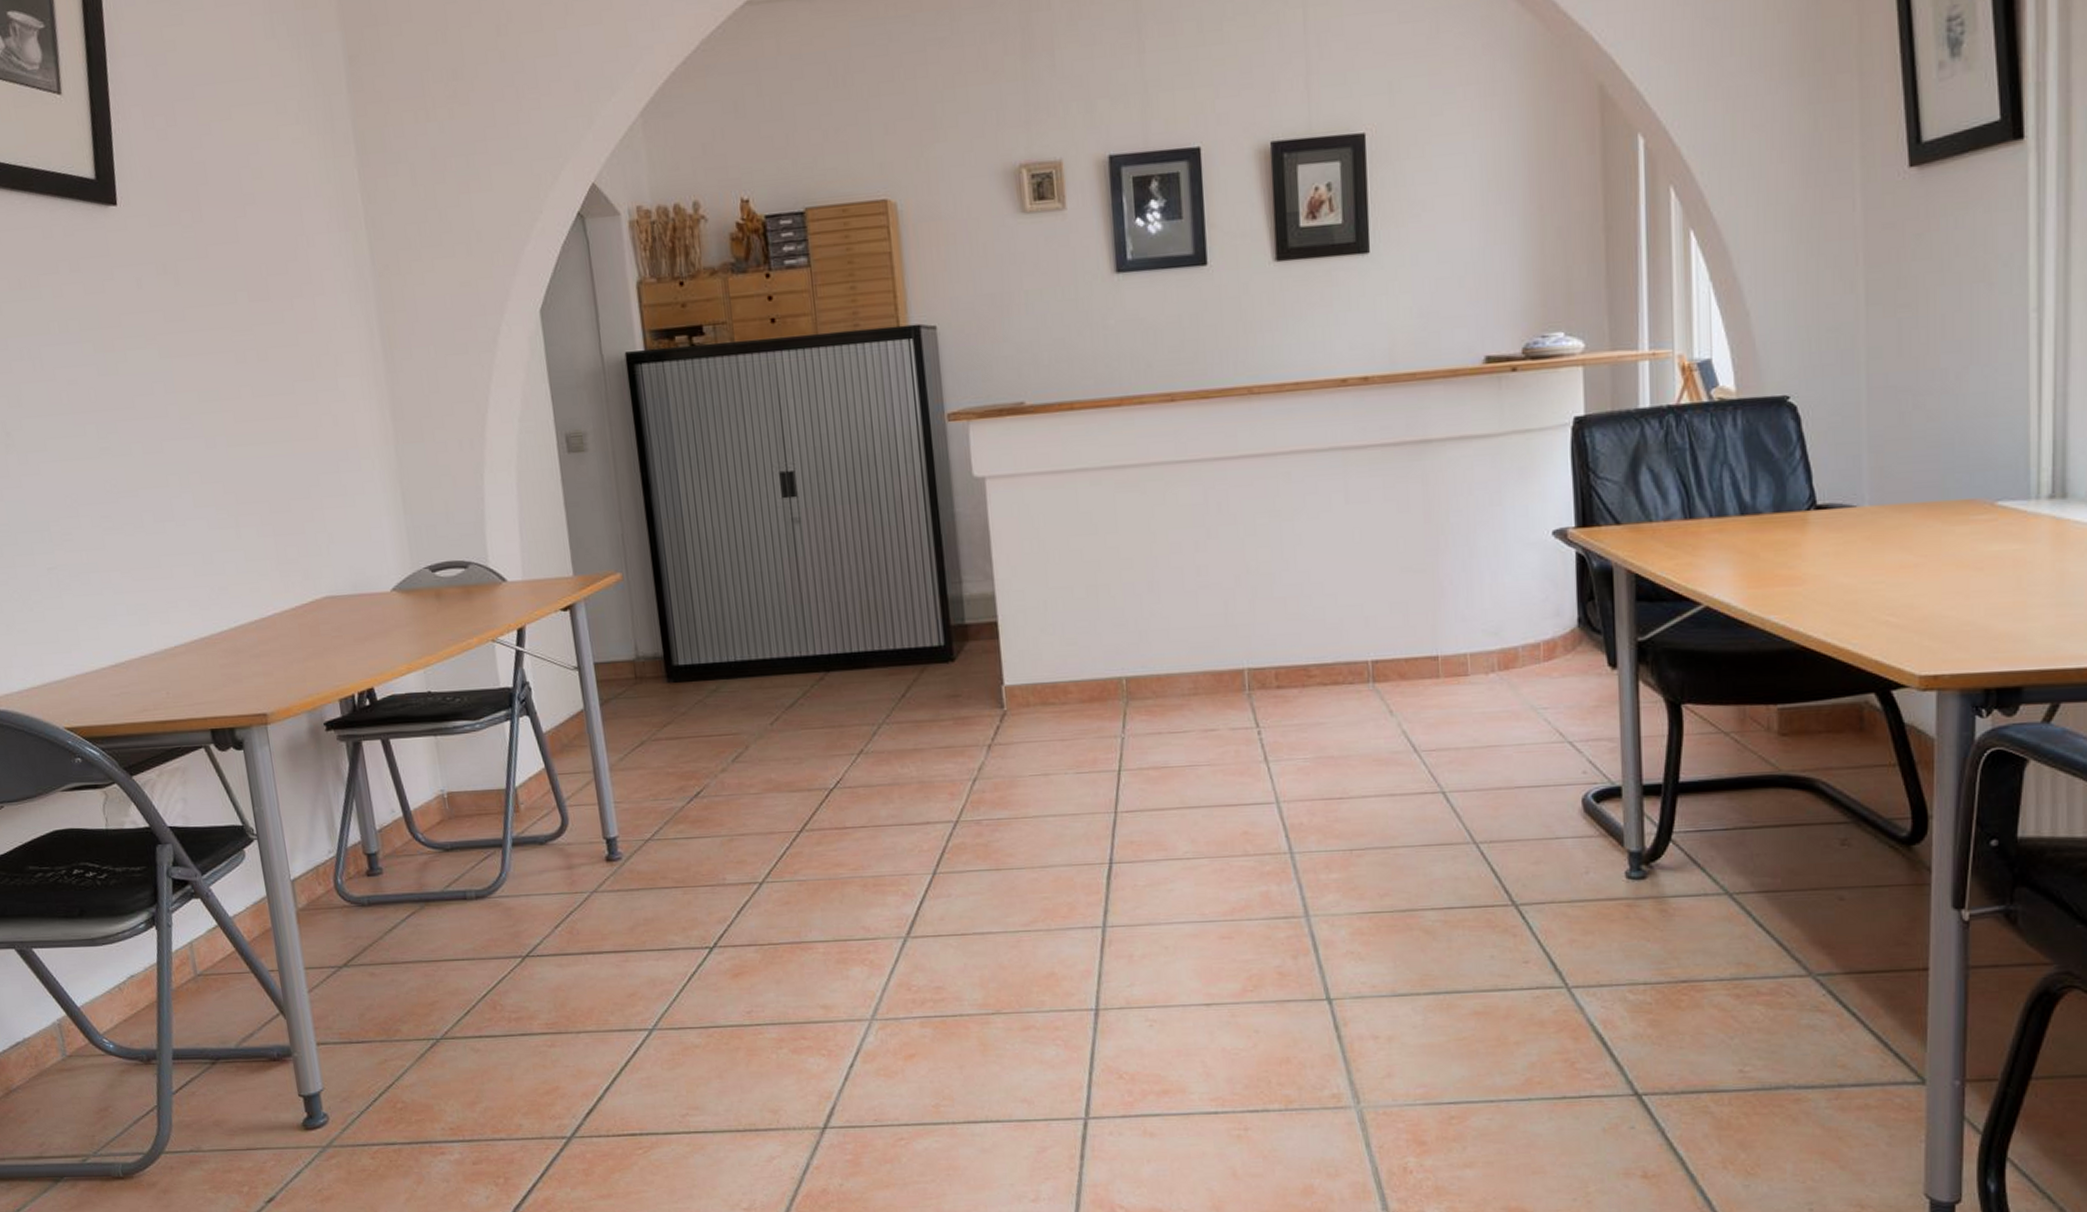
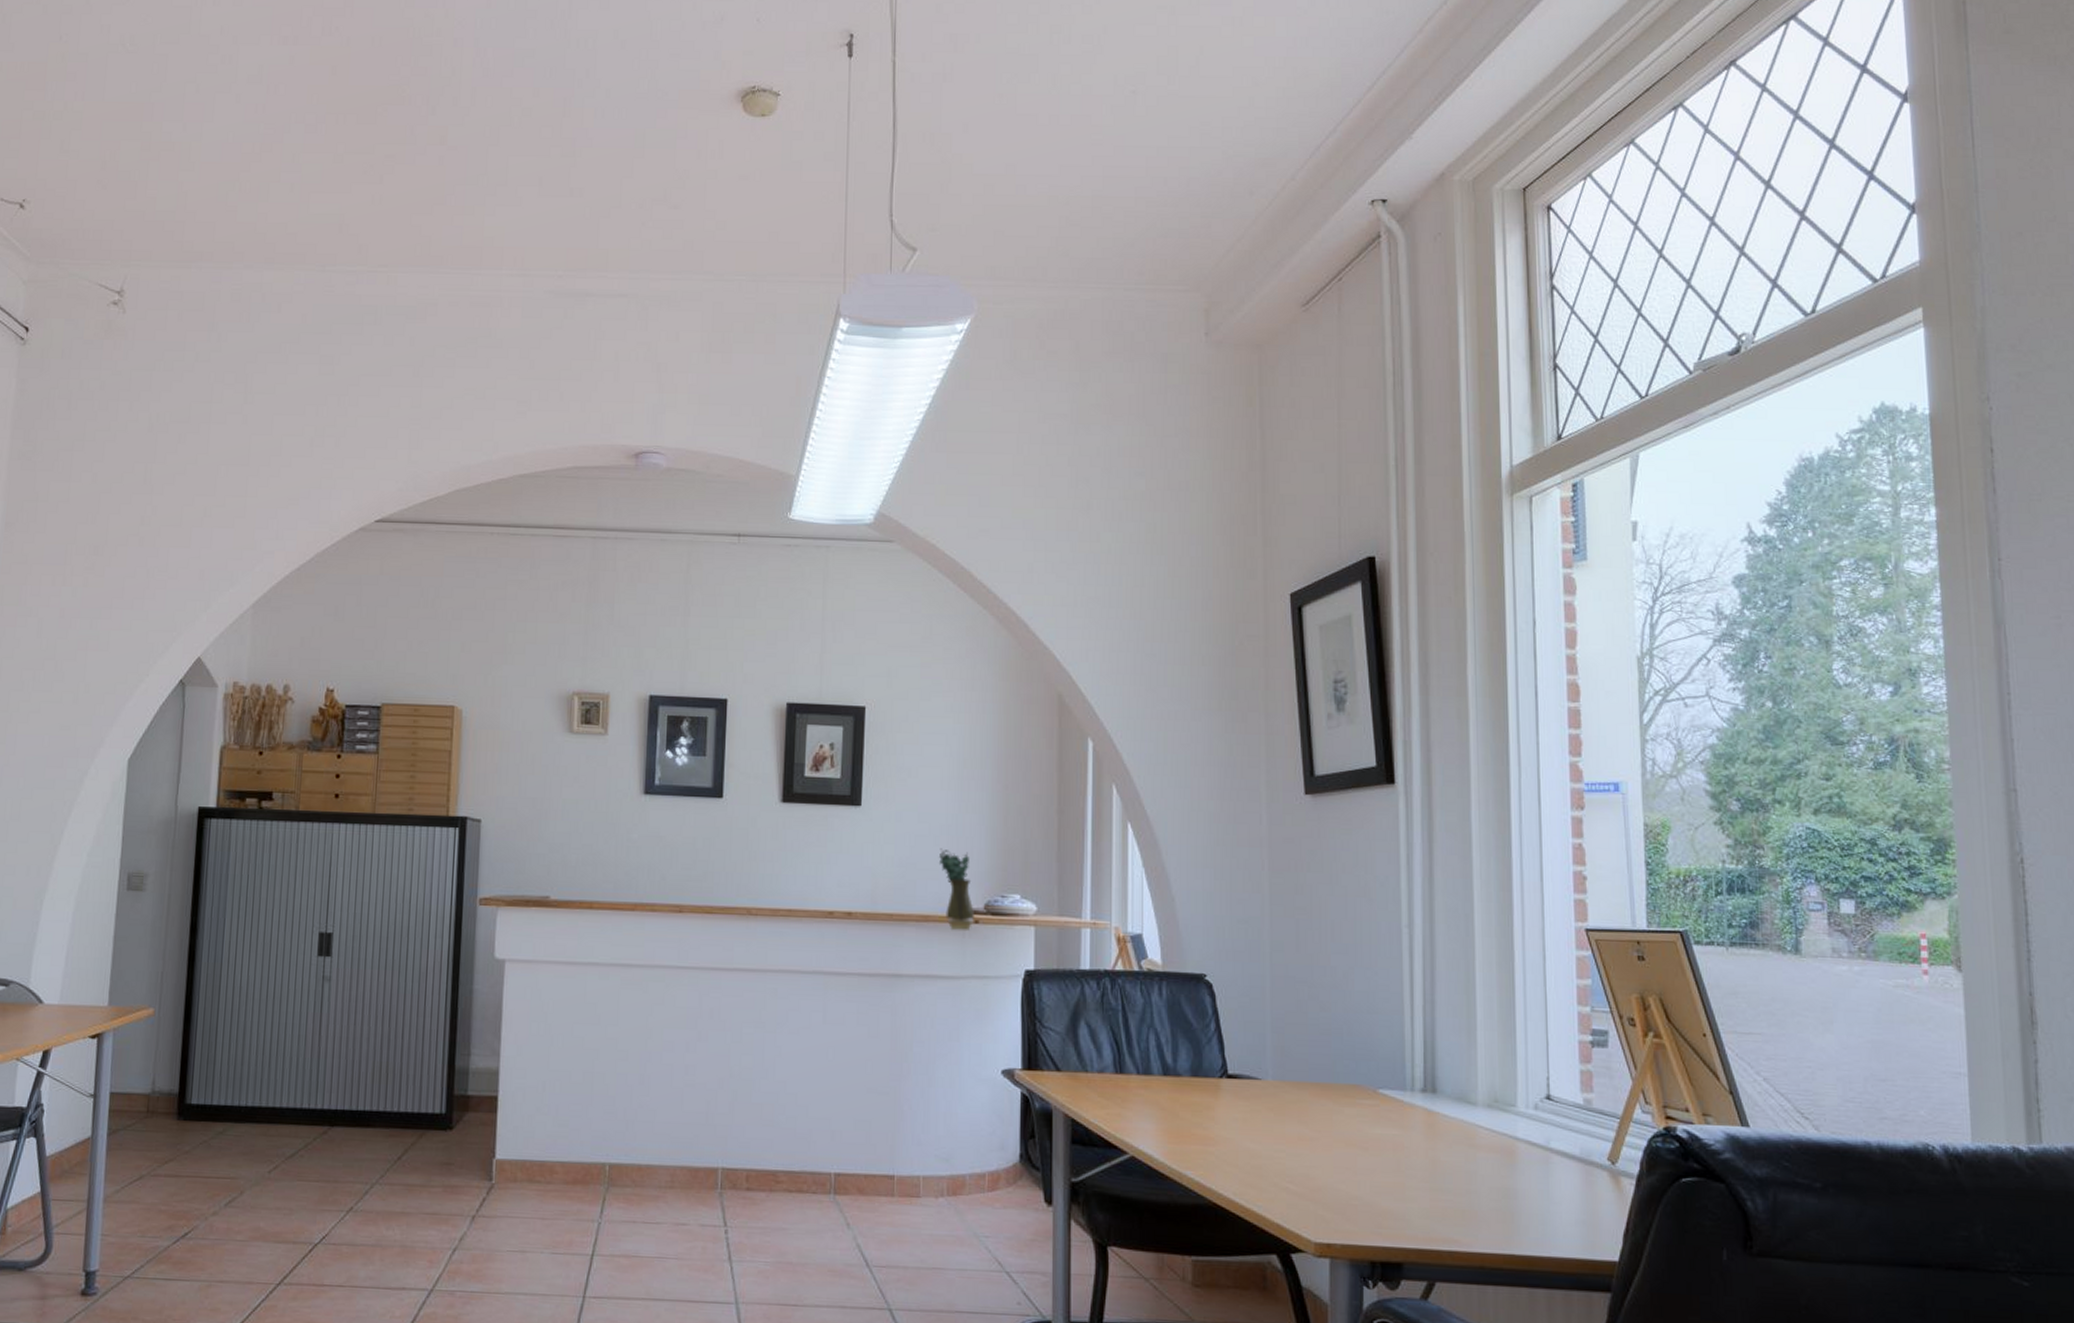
vase: none [1465,290,1511,383] -> present [939,848,974,932]

